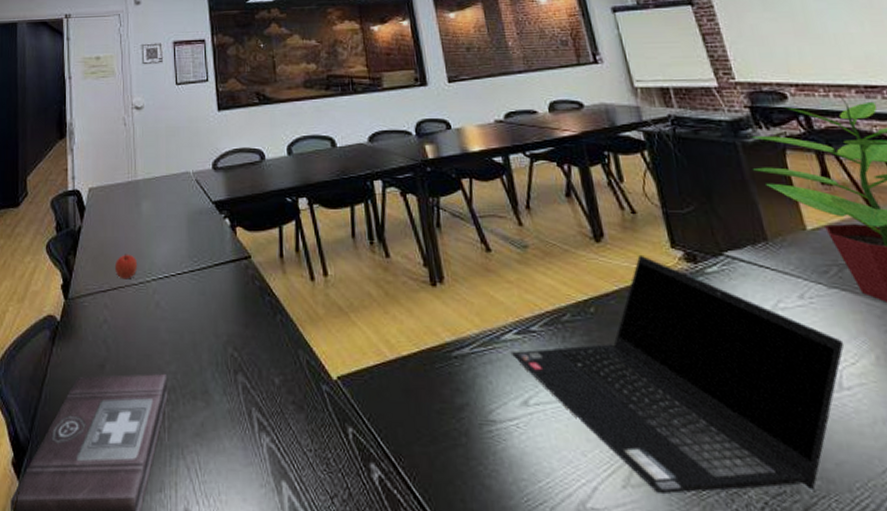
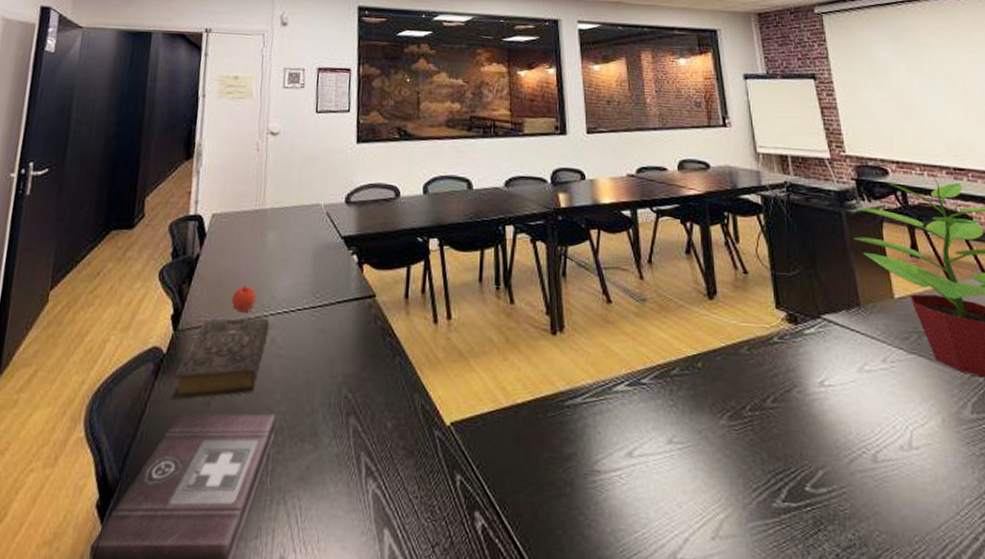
book: none [69,283,153,365] -> present [171,317,270,401]
laptop computer: present [510,254,845,494] -> none [620,313,917,545]

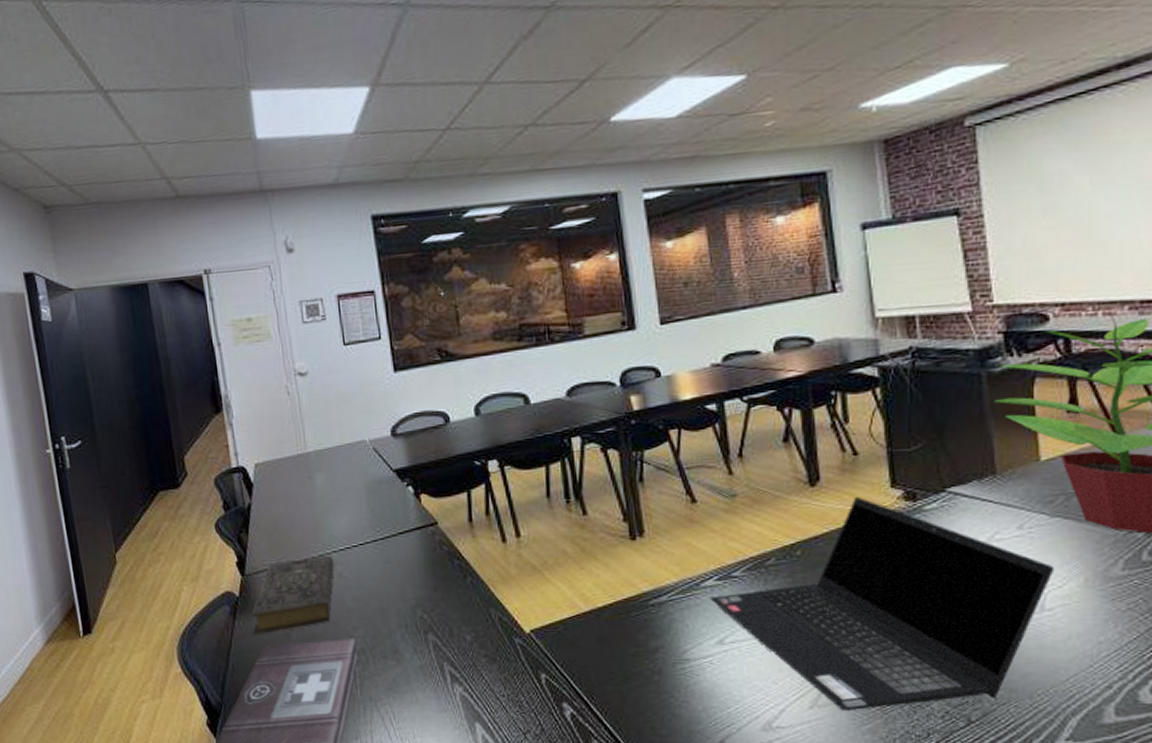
apple: present [231,285,257,313] -> none [291,528,316,553]
laptop computer: none [620,313,917,545] -> present [709,496,1055,710]

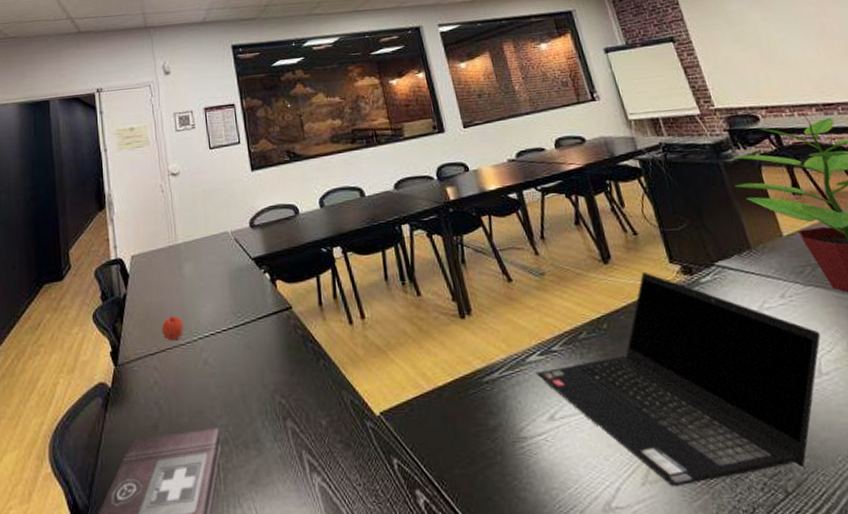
book: present [251,555,335,636] -> none [122,342,201,429]
apple: none [291,528,316,553] -> present [161,316,184,341]

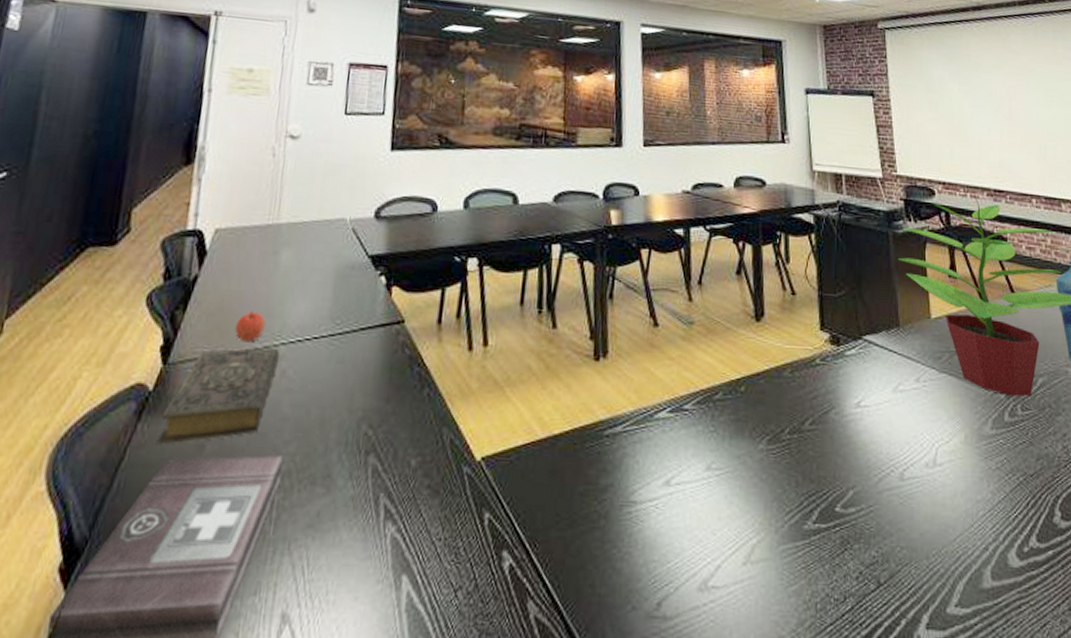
book: none [122,342,201,429] -> present [157,347,280,445]
laptop computer: present [535,271,821,486] -> none [661,335,943,568]

